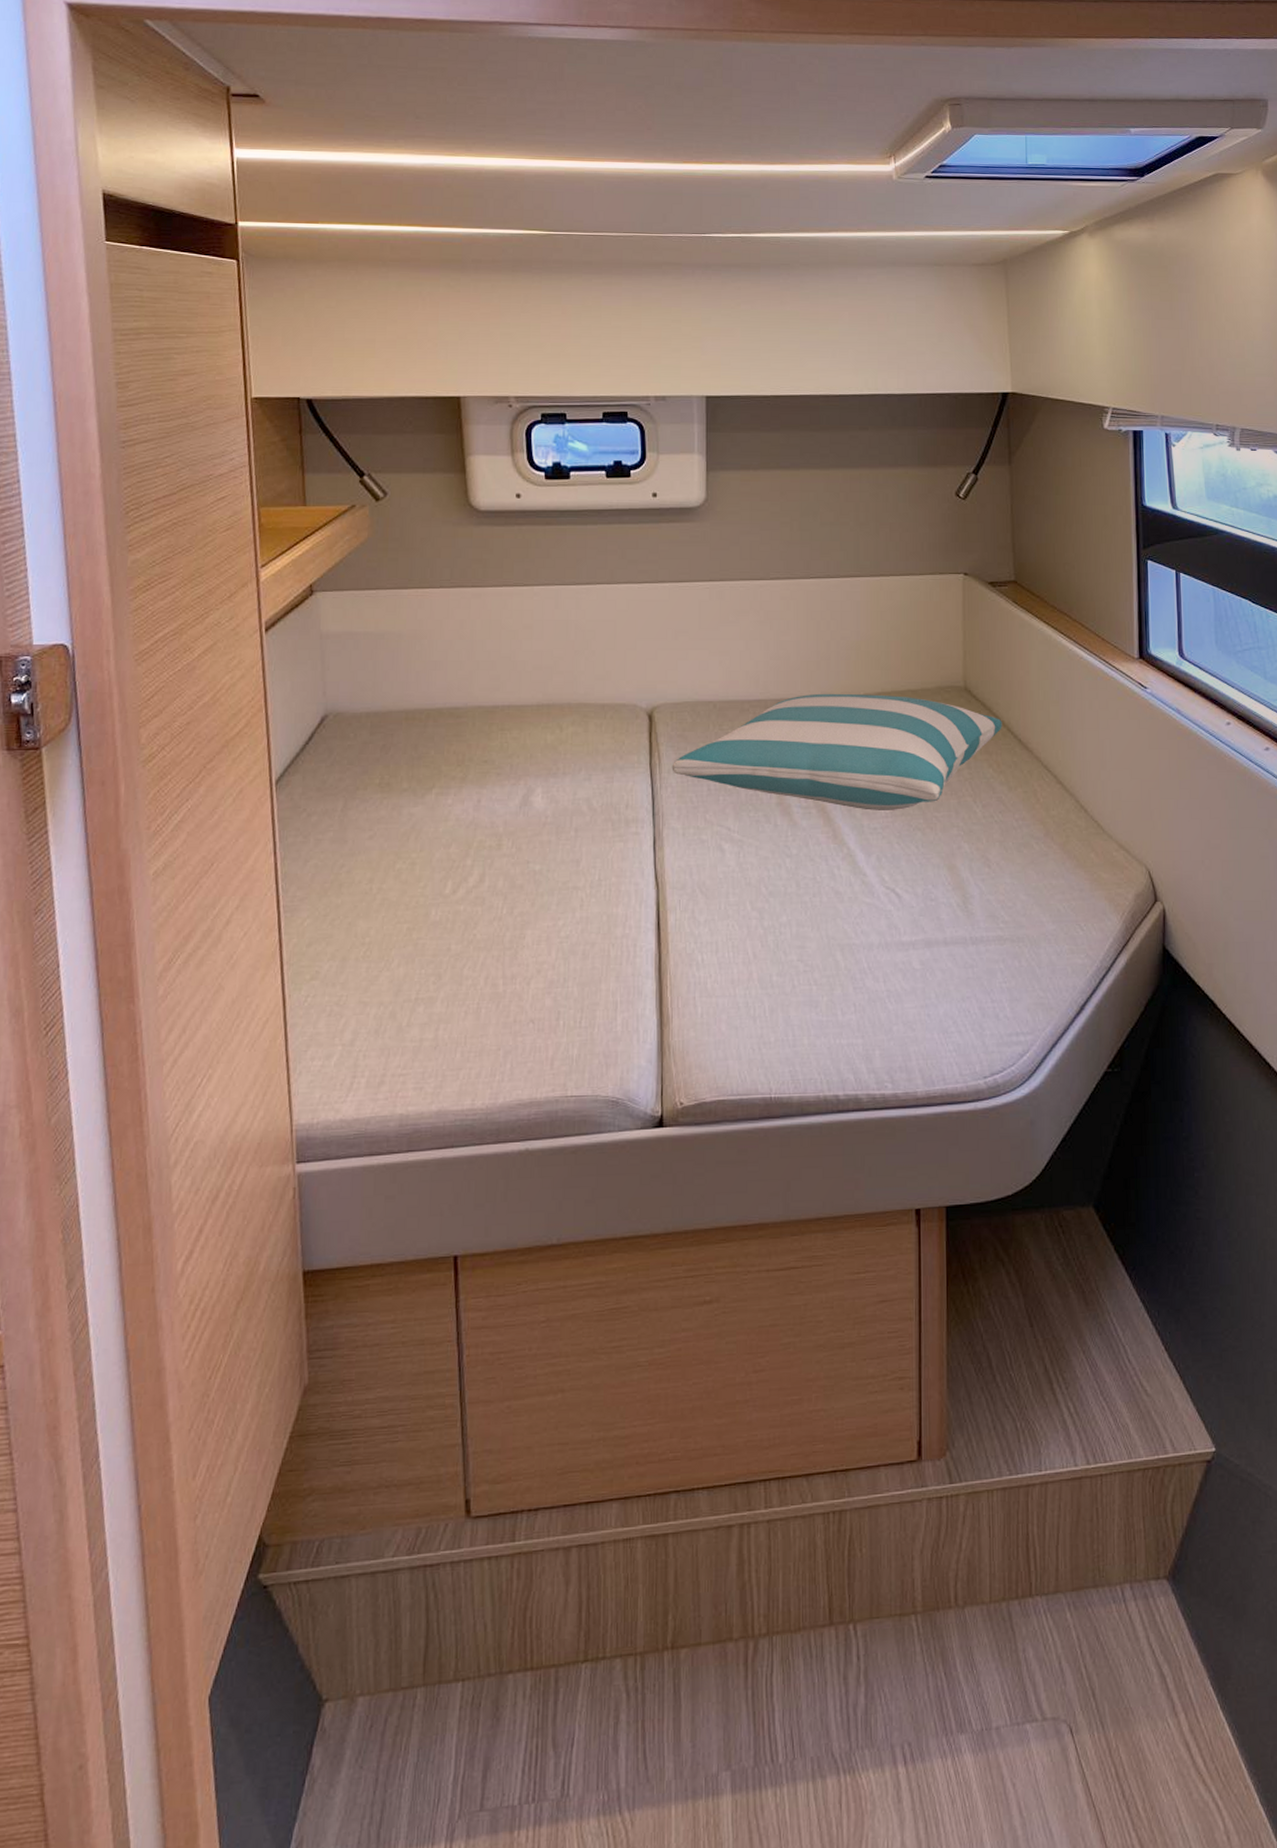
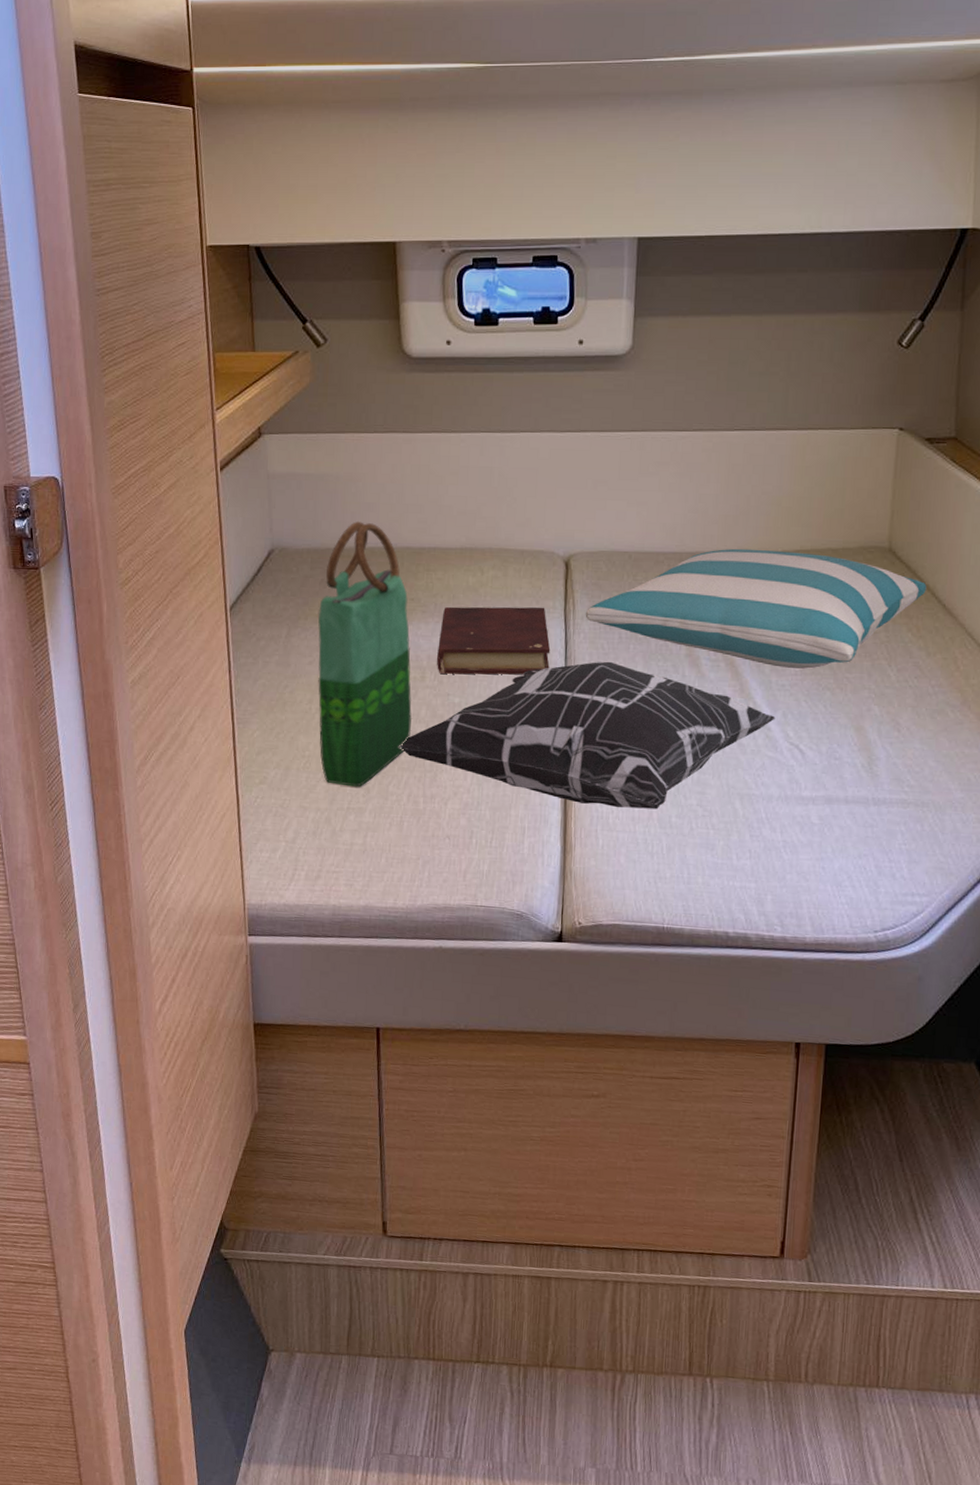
tote bag: none [379,680,489,974] -> present [318,520,413,787]
decorative pillow: none [474,815,870,971] -> present [399,661,775,810]
book: none [514,762,637,840] -> present [437,606,551,675]

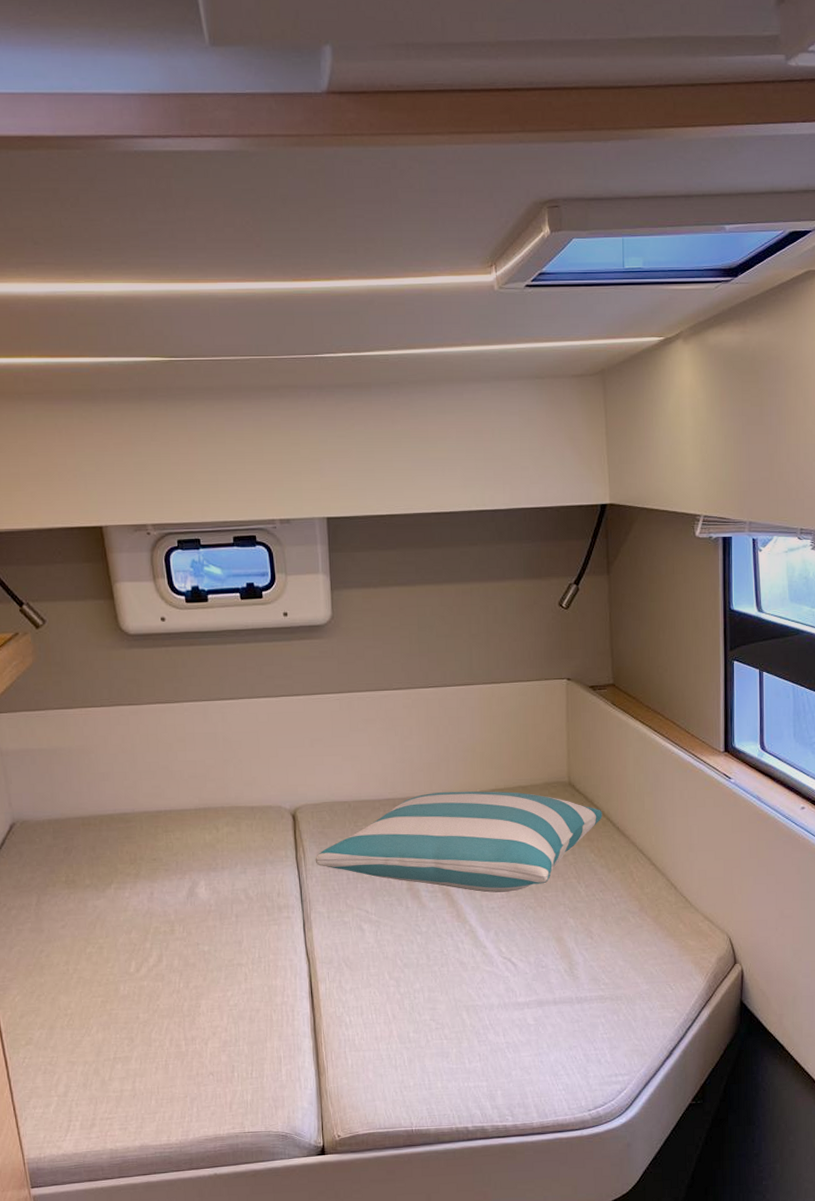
tote bag: present [318,520,413,787] -> none [65,790,167,1038]
decorative pillow: present [399,661,775,810] -> none [157,900,489,1030]
book: present [437,606,551,675] -> none [183,857,288,925]

